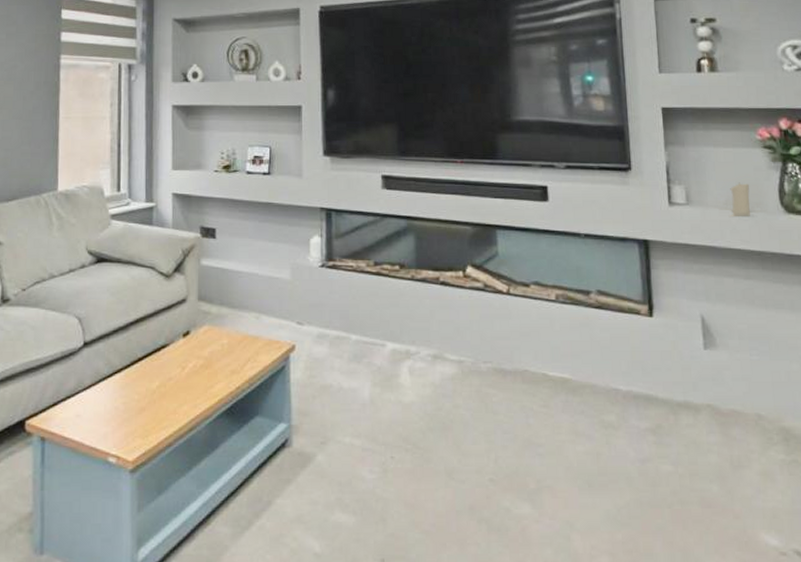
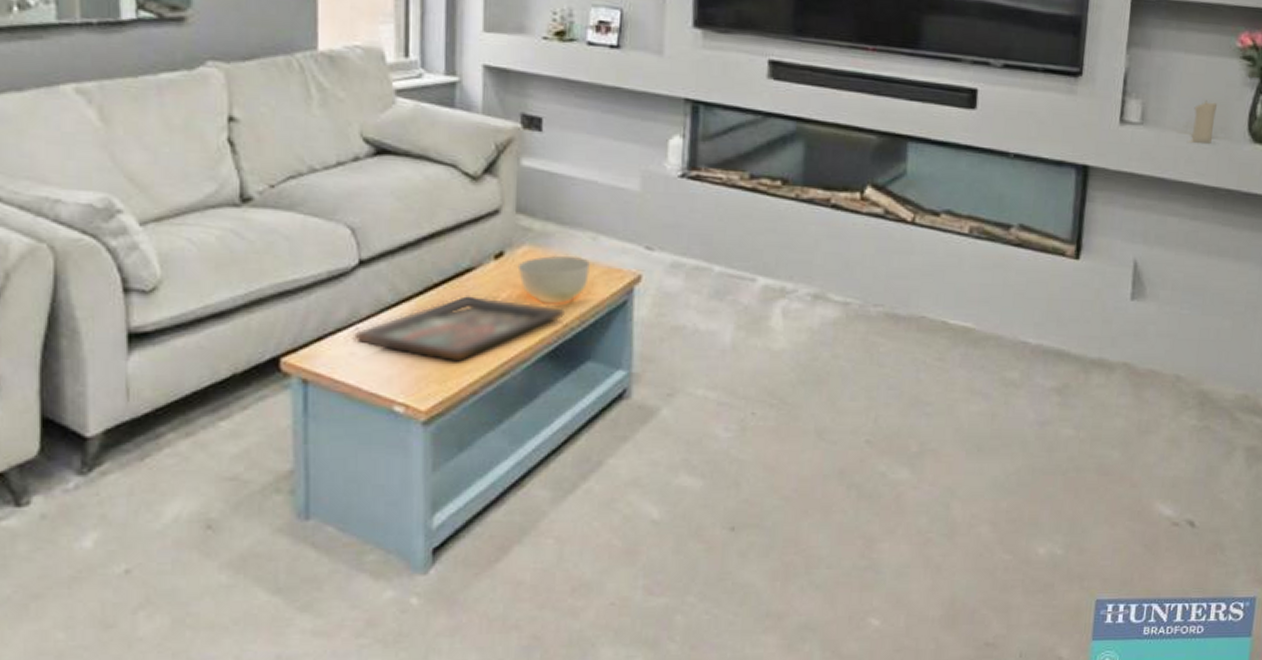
decorative tray: none [79,366,238,420] -> present [354,294,566,362]
bowl: none [200,333,255,373] -> present [517,256,590,307]

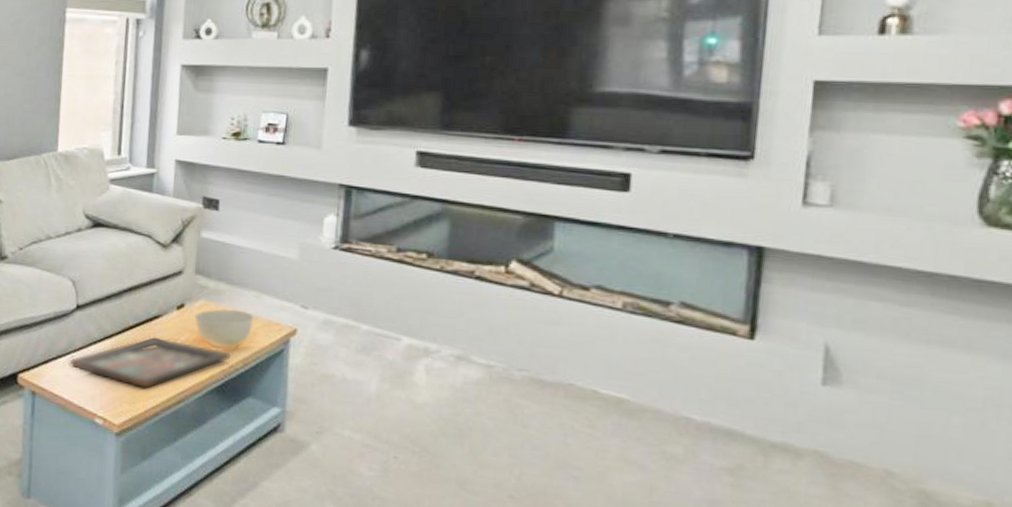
candle: present [1186,100,1218,145] -> none [891,182,934,228]

